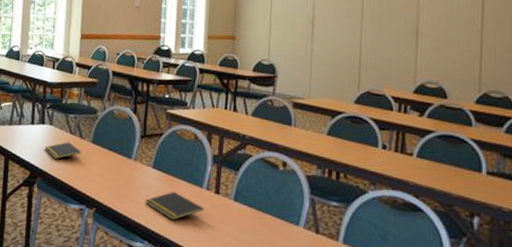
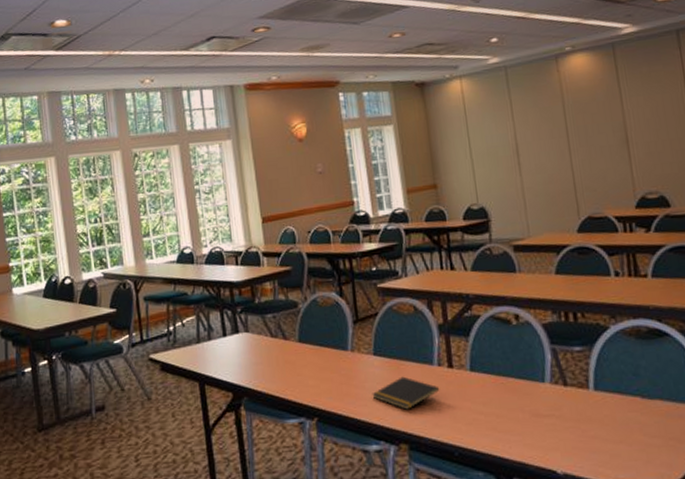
notepad: present [44,142,81,159] -> none [244,347,289,371]

